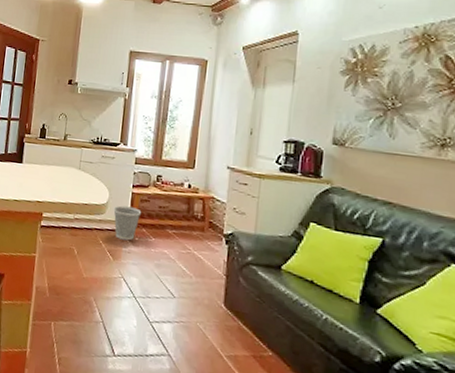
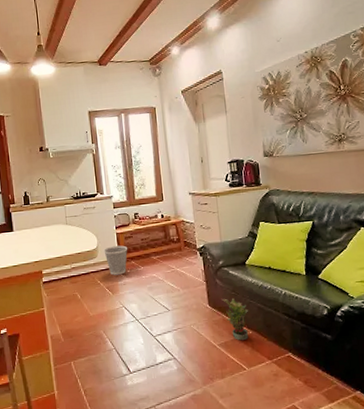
potted plant: none [241,301,274,362] -> present [221,298,249,341]

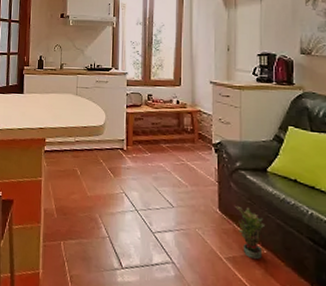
wastebasket: present [104,245,128,275] -> none [111,125,137,158]

